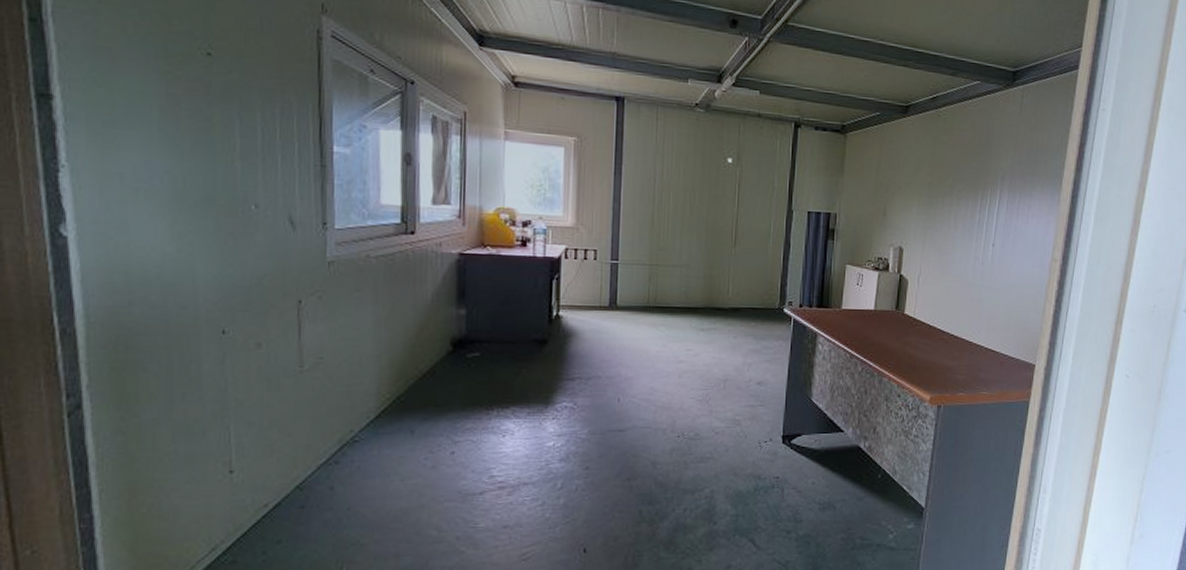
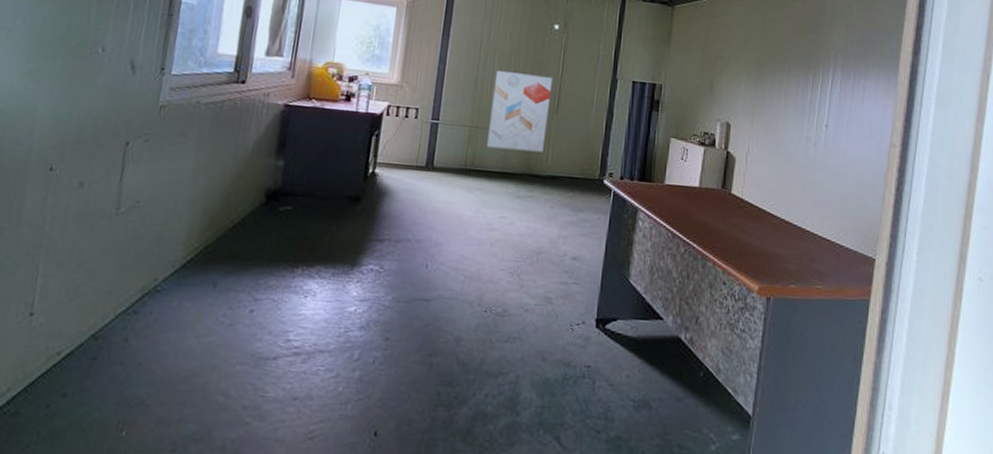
wall art: none [667,208,730,286] -> present [486,71,553,153]

